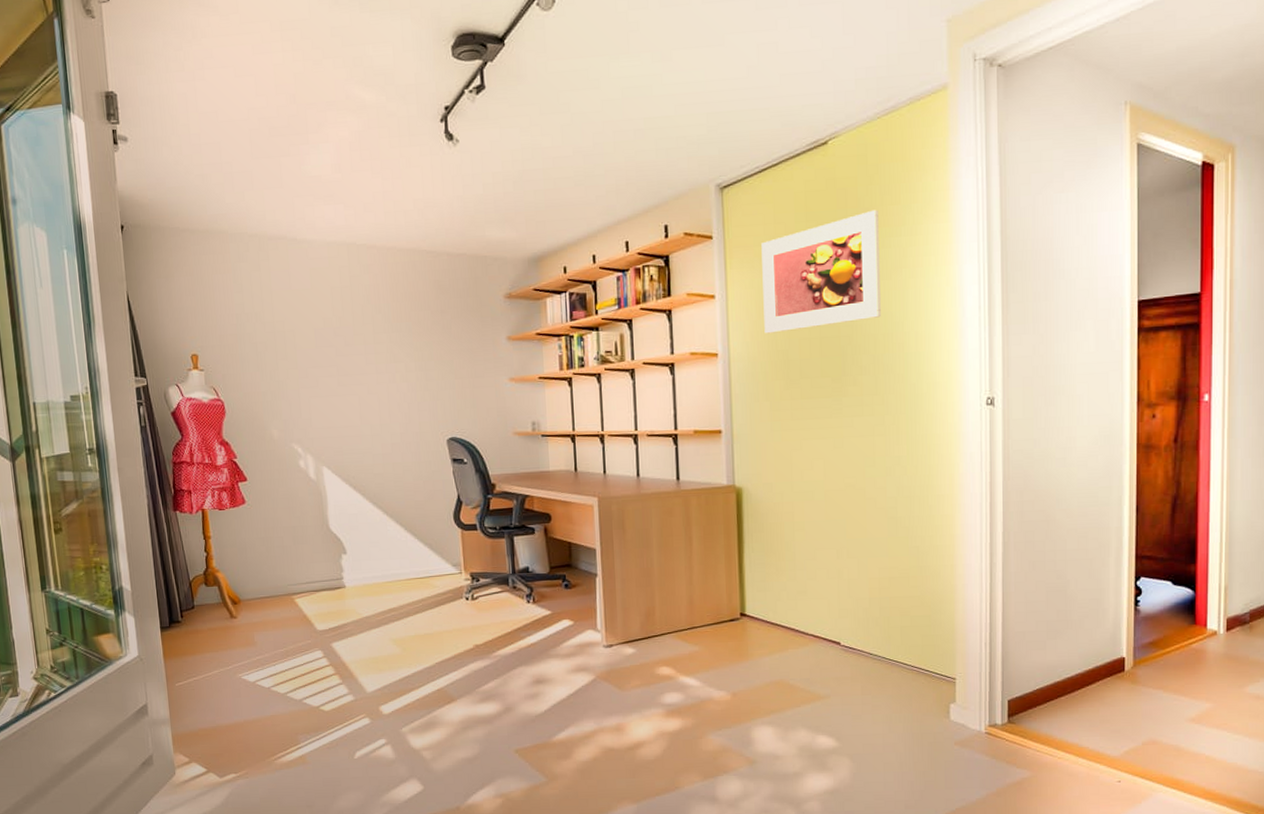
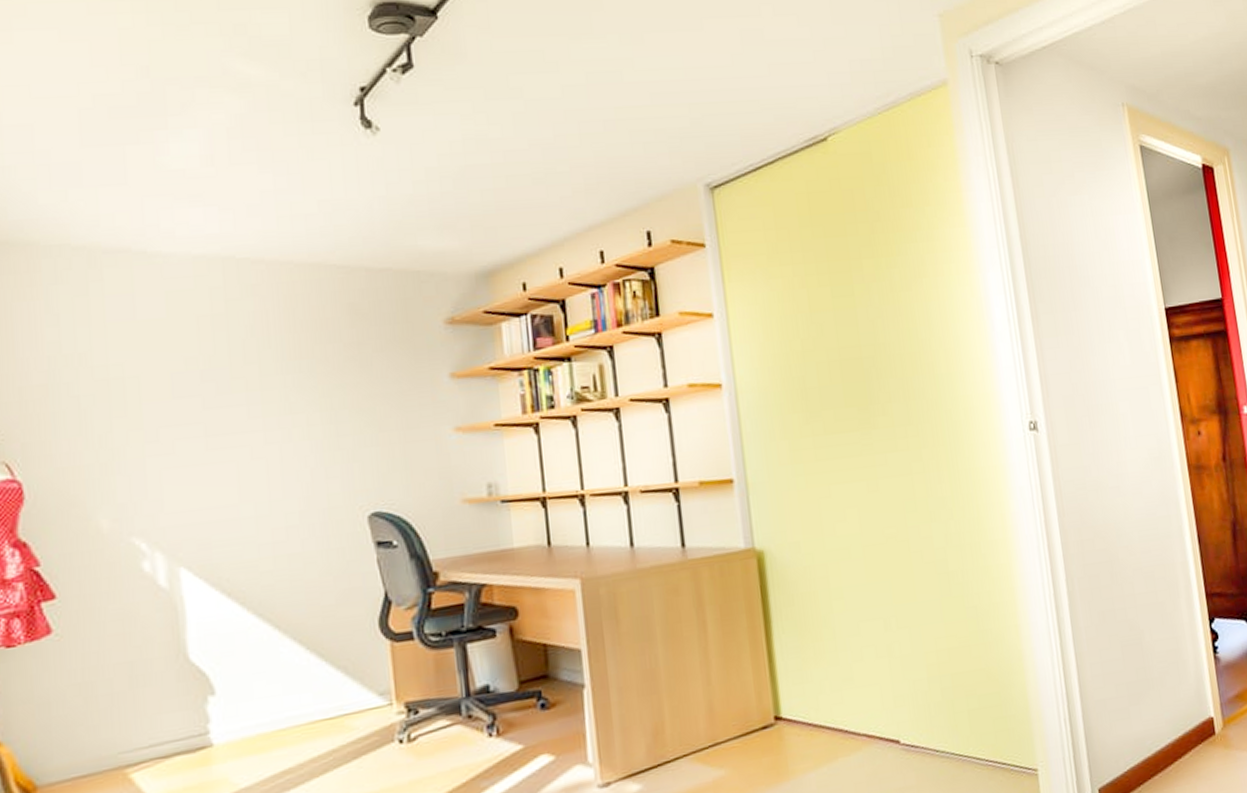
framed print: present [761,209,881,334] -> none [763,213,905,358]

